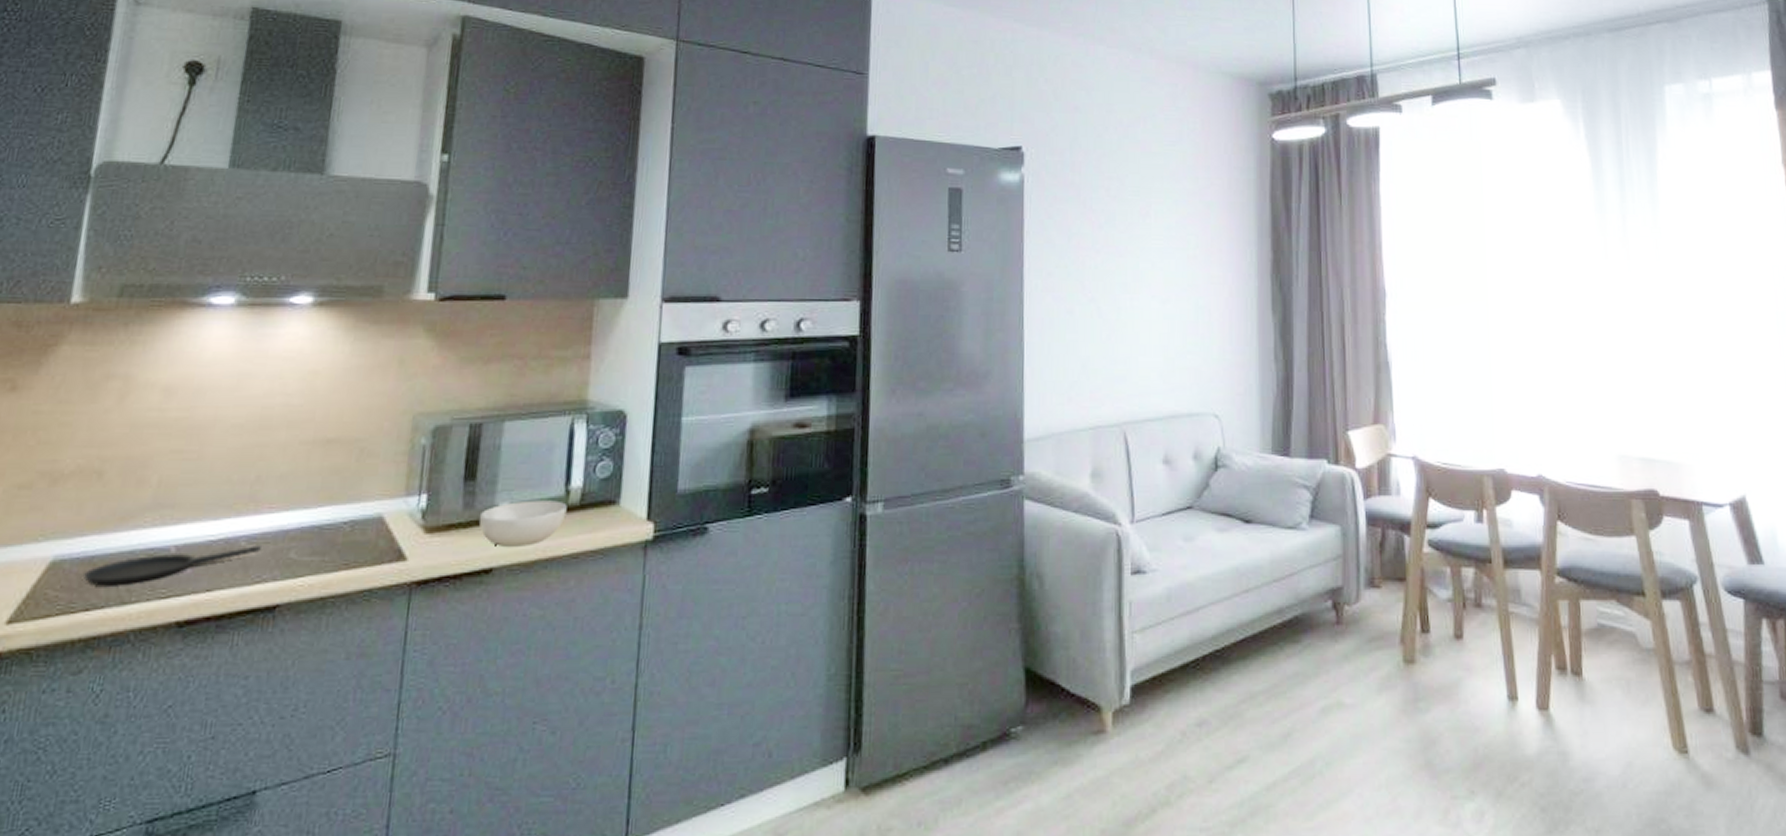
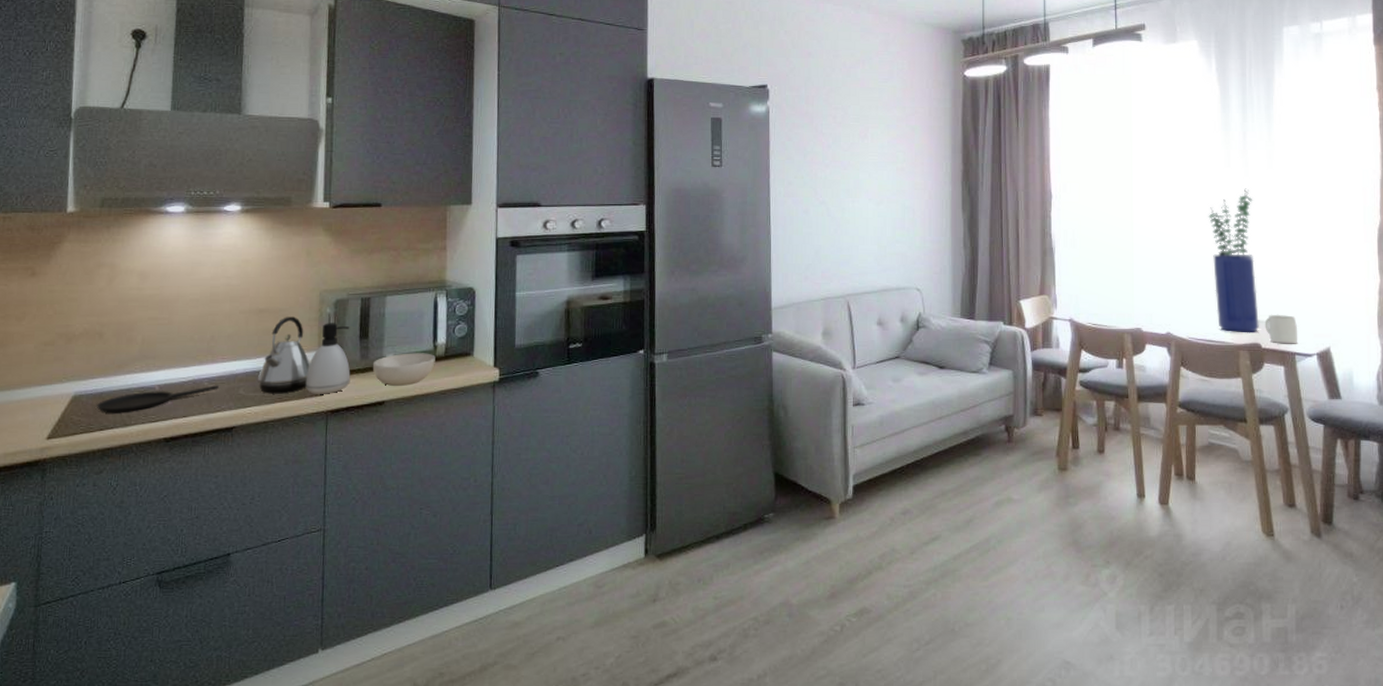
kettle: none [315,449,393,558] -> present [257,316,310,394]
soap dispenser: none [383,458,450,560] -> present [305,323,351,395]
vase: none [1583,287,1655,476] -> present [1208,188,1259,333]
mug: none [1661,450,1705,491] -> present [1265,314,1298,344]

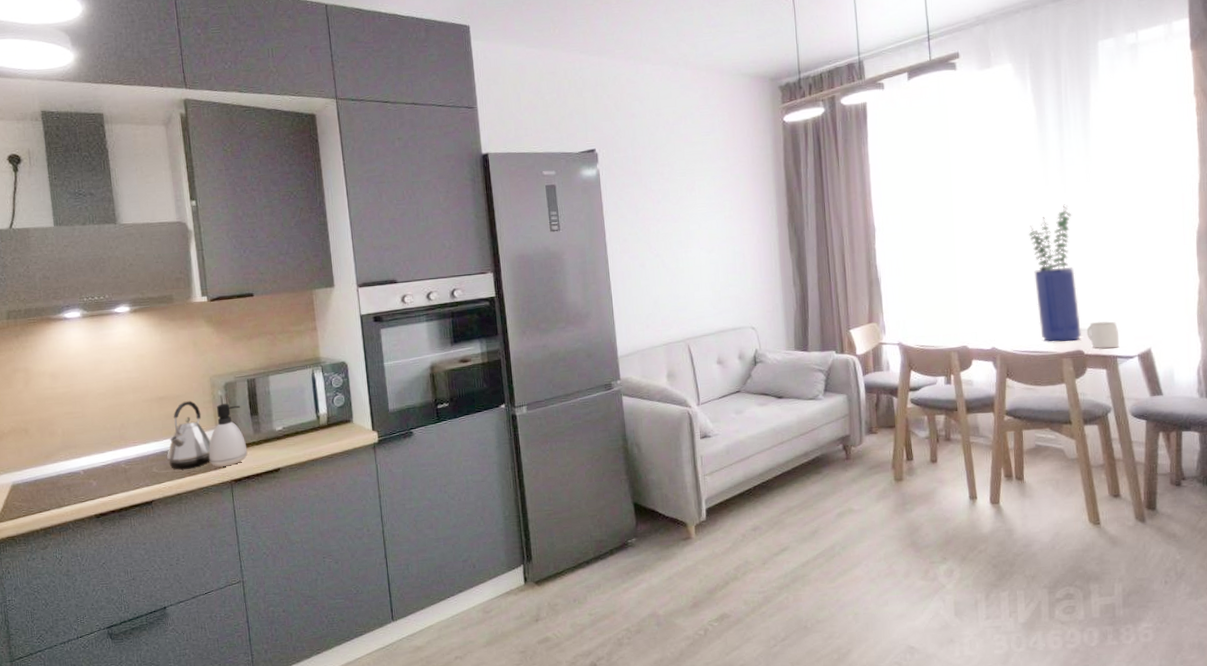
frying pan: present [96,385,219,413] -> none [32,466,135,497]
bowl: present [372,353,435,387] -> none [265,423,320,455]

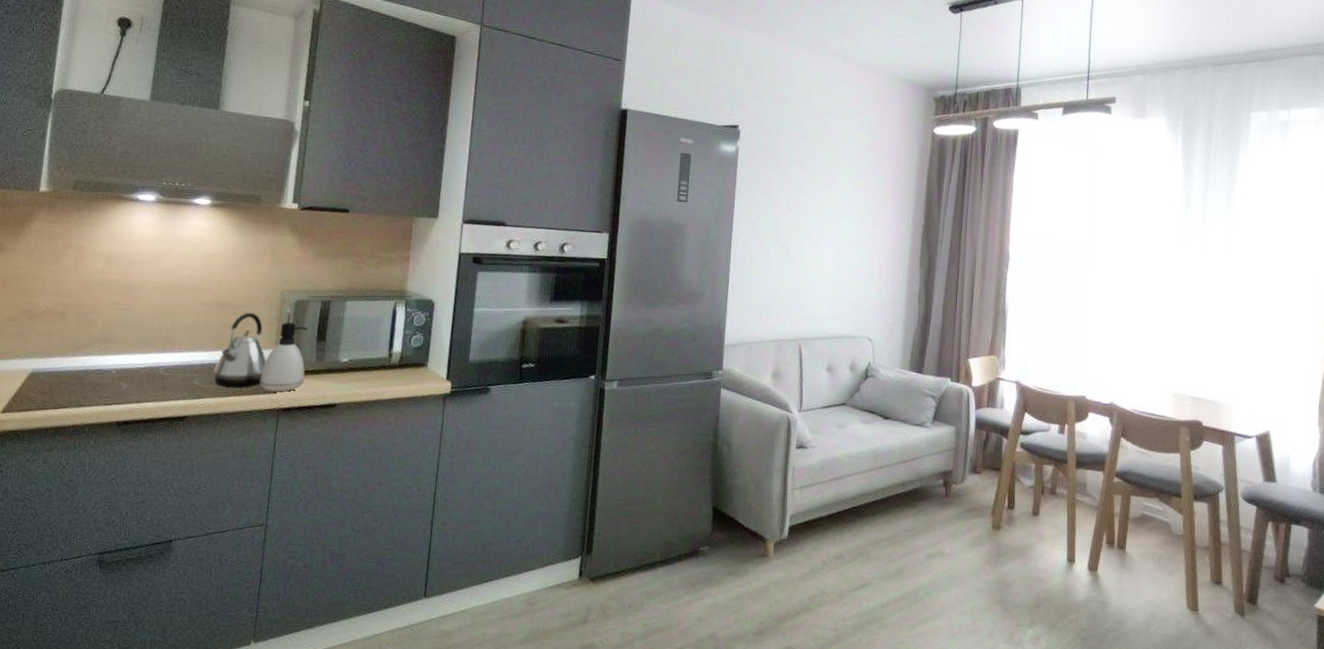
vase: present [1028,204,1081,342] -> none [1161,267,1207,410]
mug: present [1086,321,1120,349] -> none [1207,394,1239,425]

